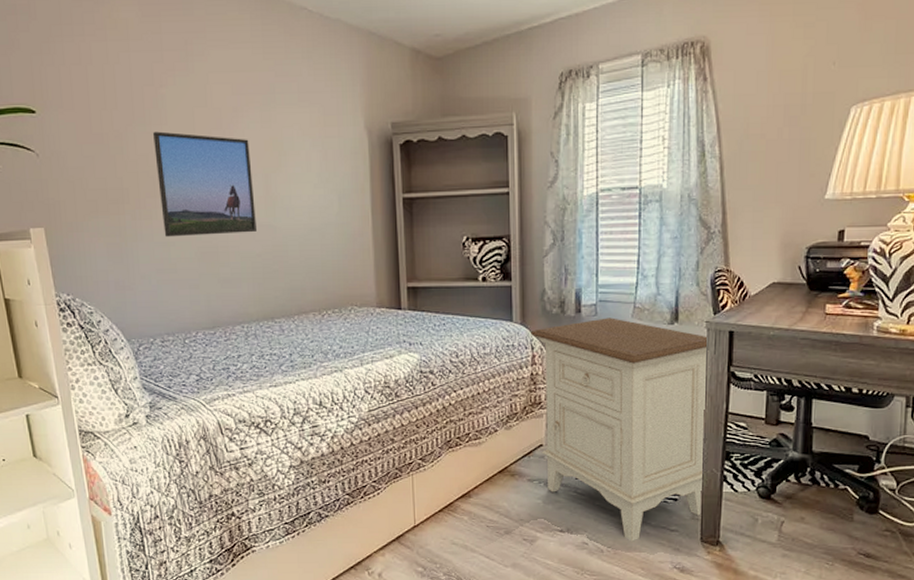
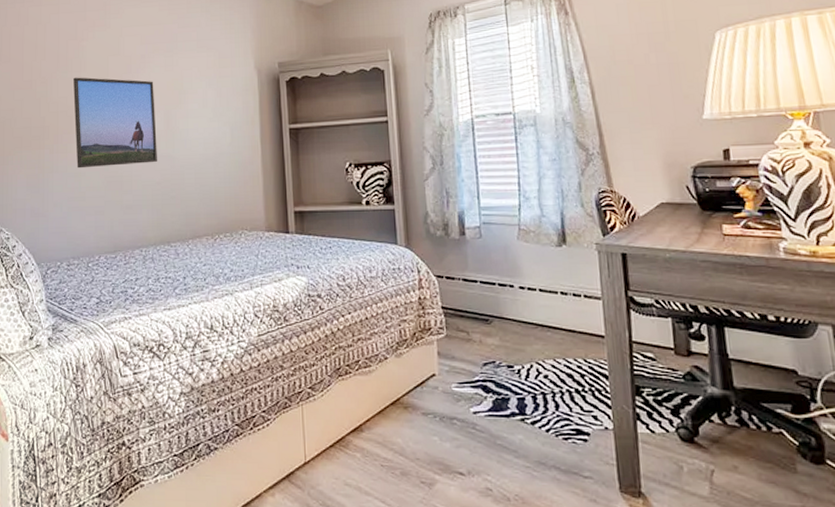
nightstand: present [531,318,709,542] -> none [416,240,615,489]

